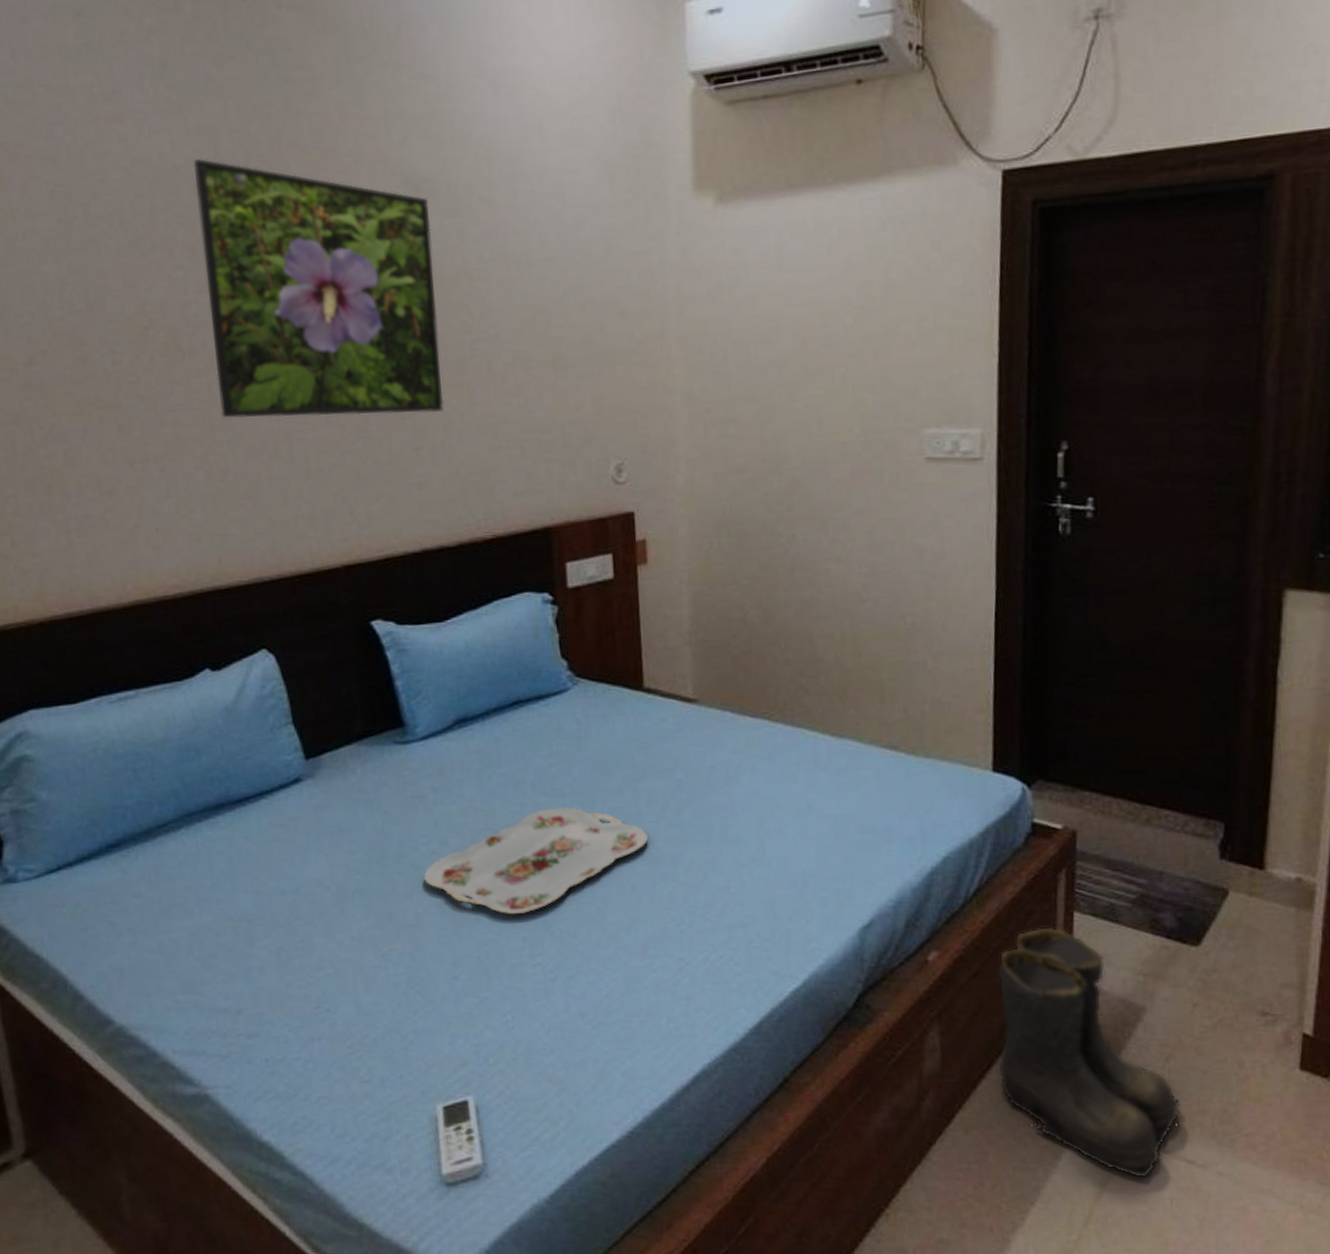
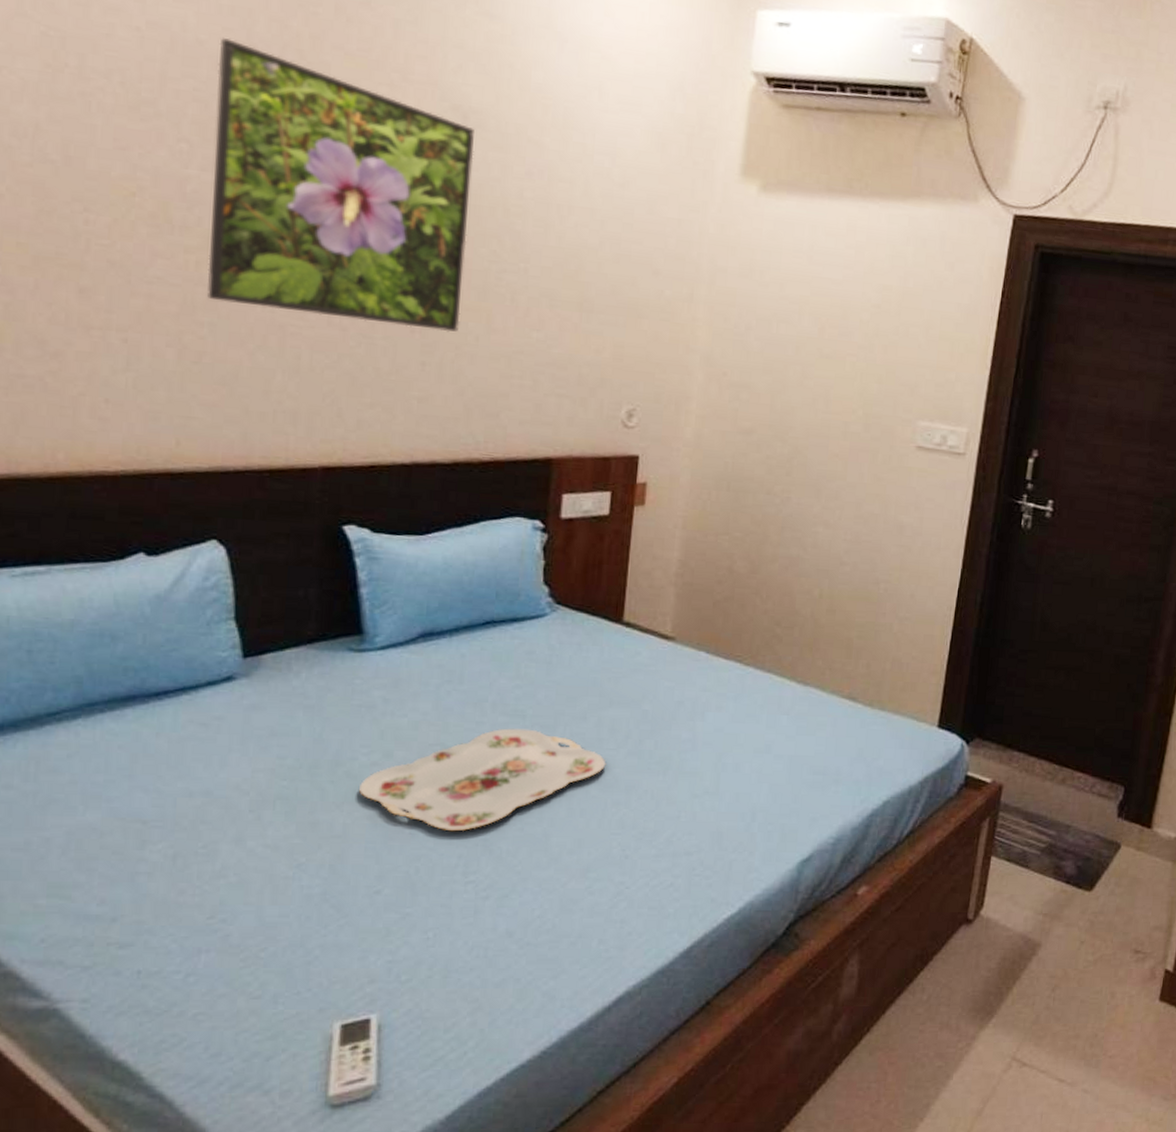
boots: present [998,927,1181,1178] -> none [907,869,1060,1095]

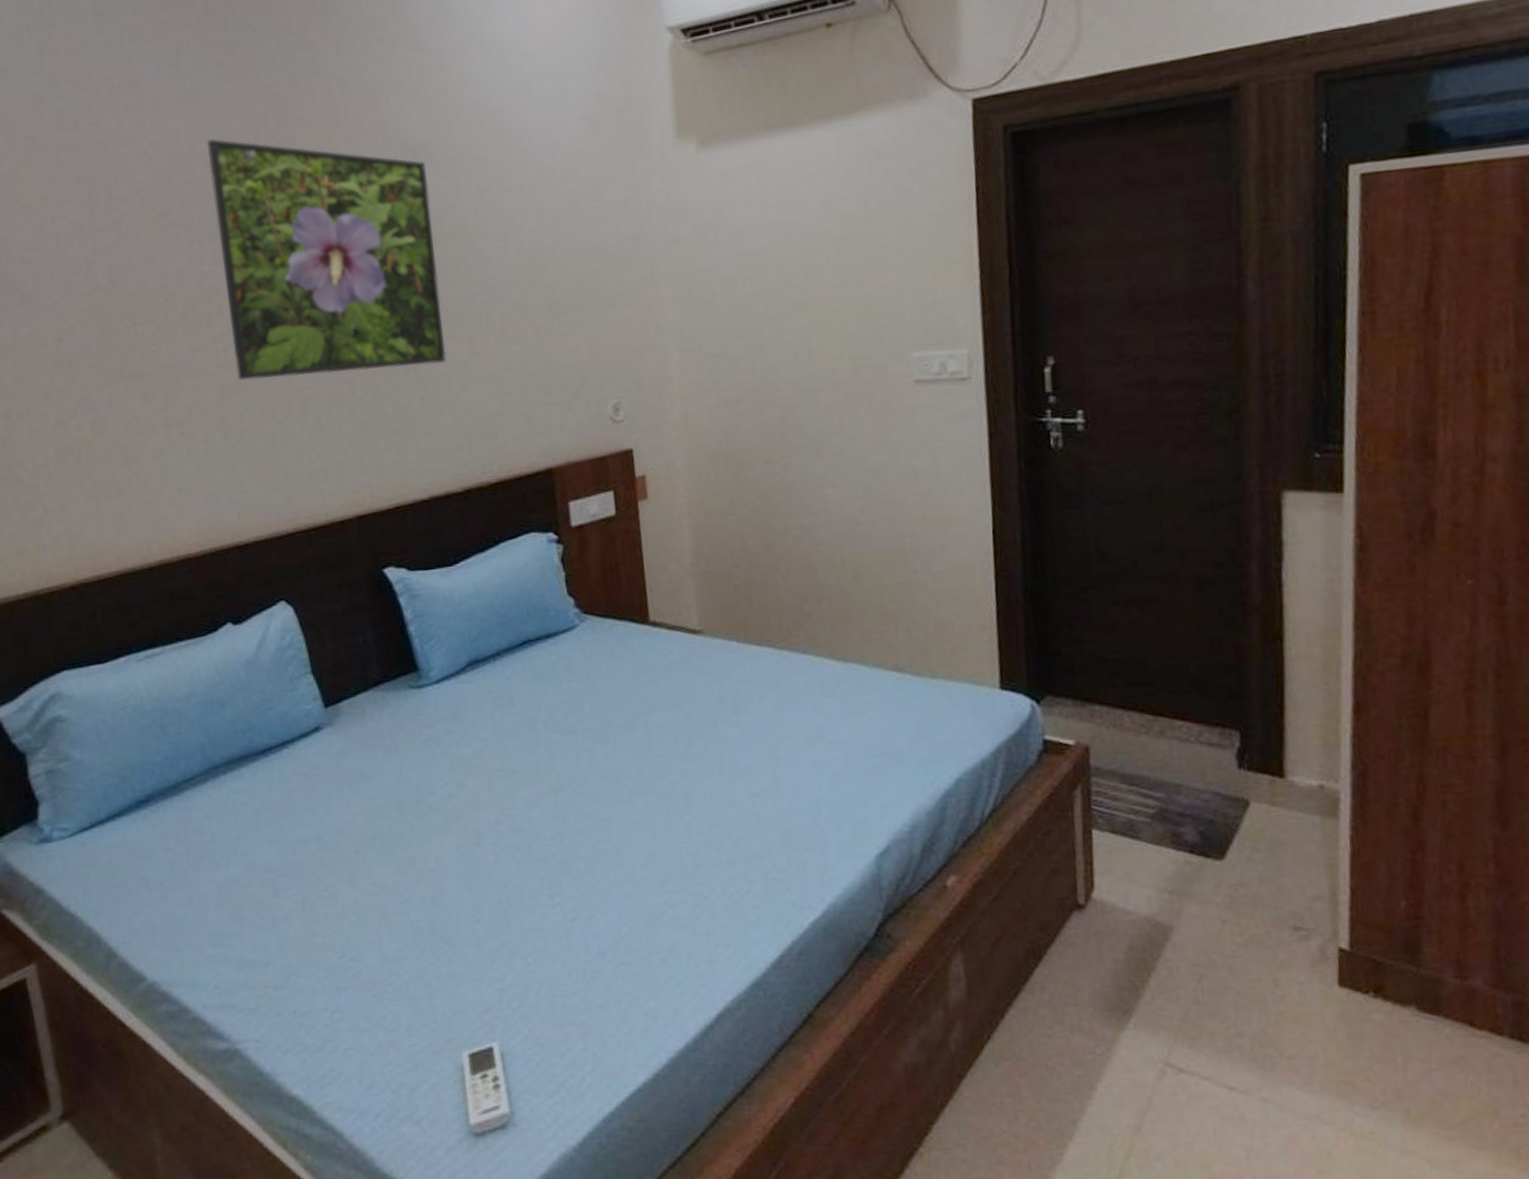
serving tray: present [358,728,606,832] -> none [442,743,661,856]

